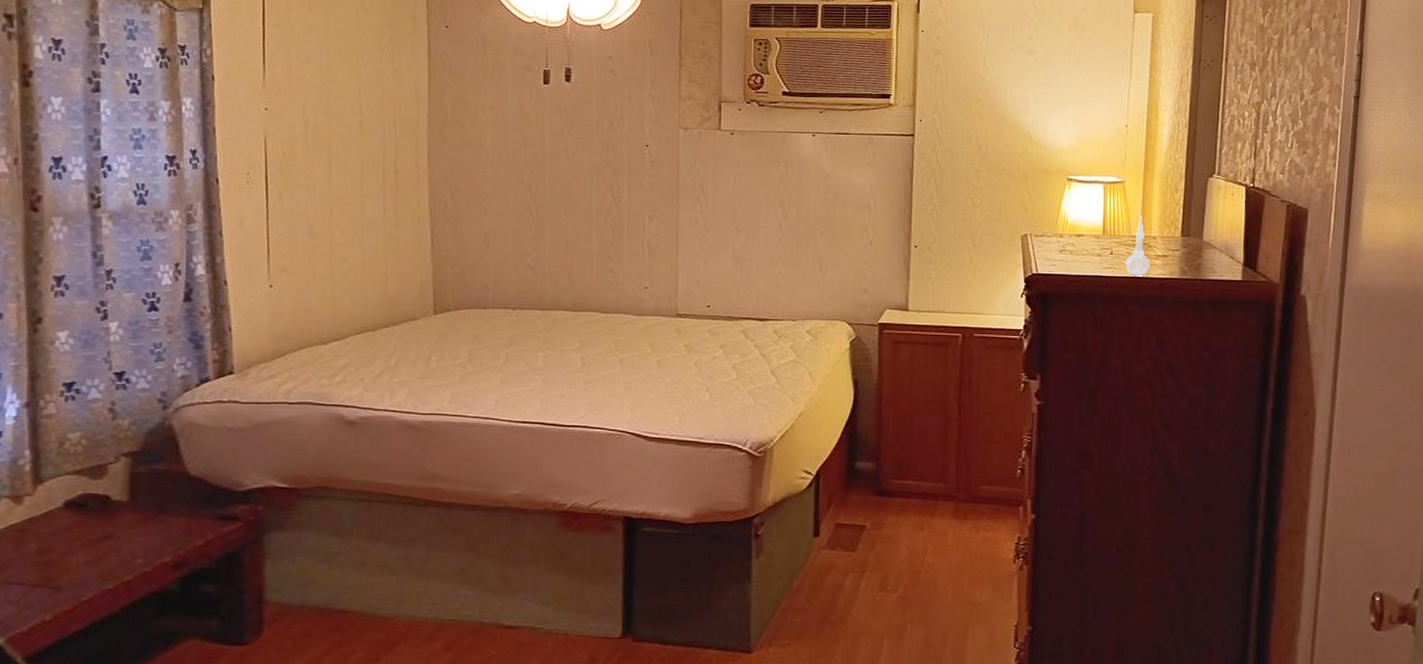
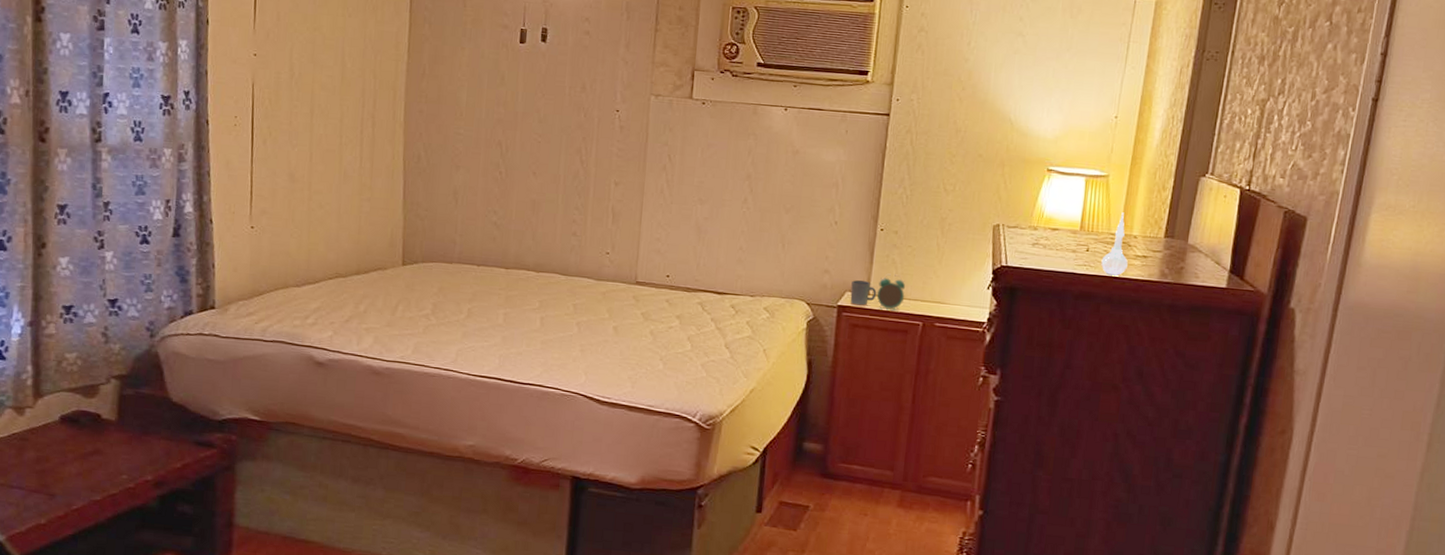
mug: none [890,296,916,323] -> present [850,279,877,307]
alarm clock: none [915,289,943,326] -> present [876,273,906,313]

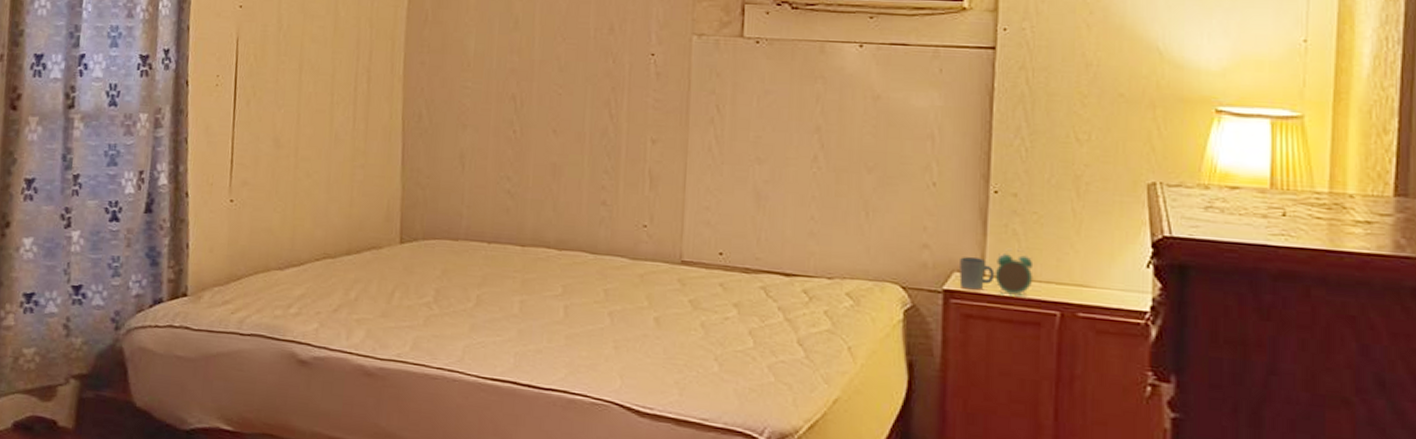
perfume bottle: present [1101,212,1128,277] -> none [1306,164,1344,250]

